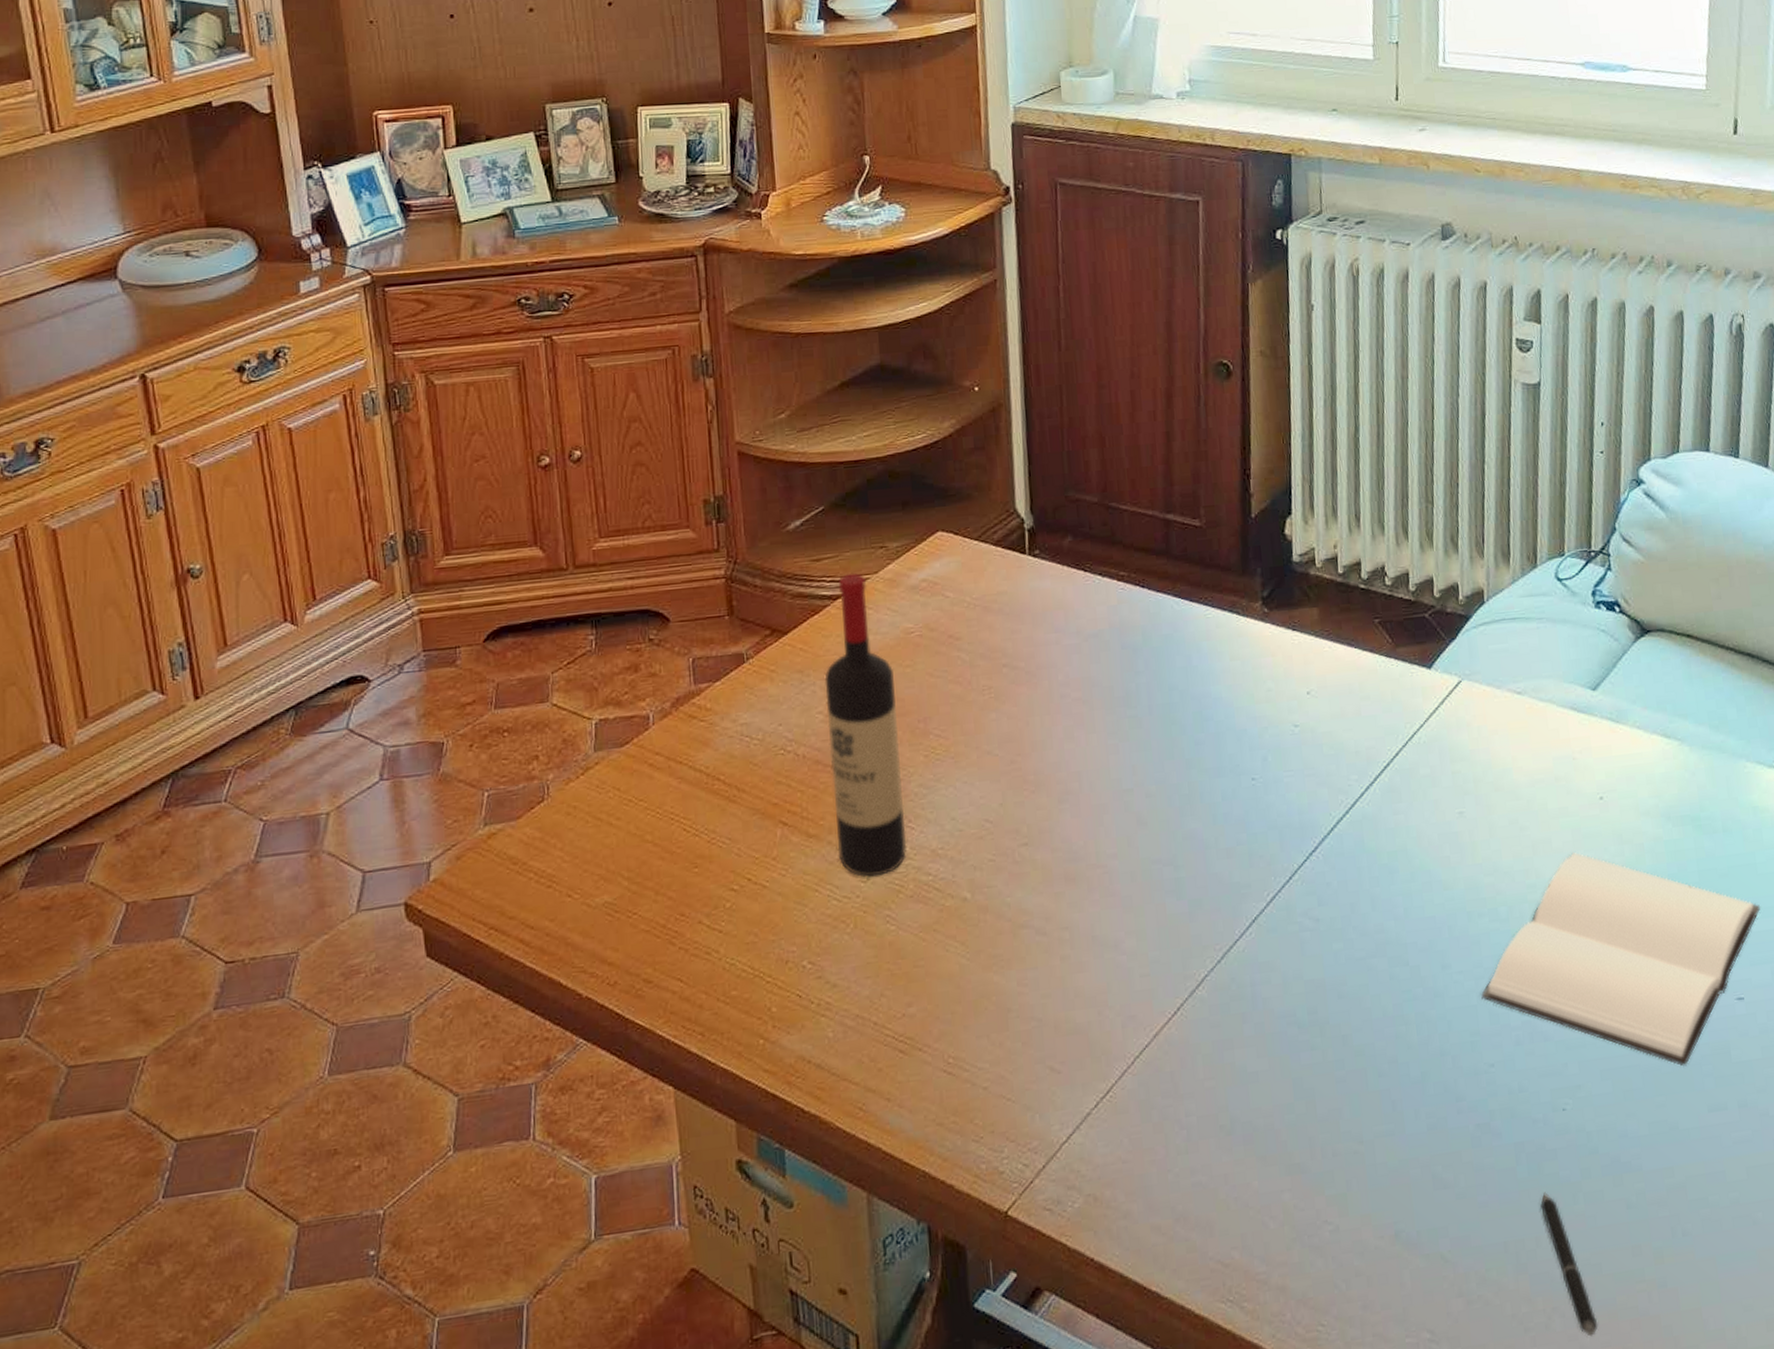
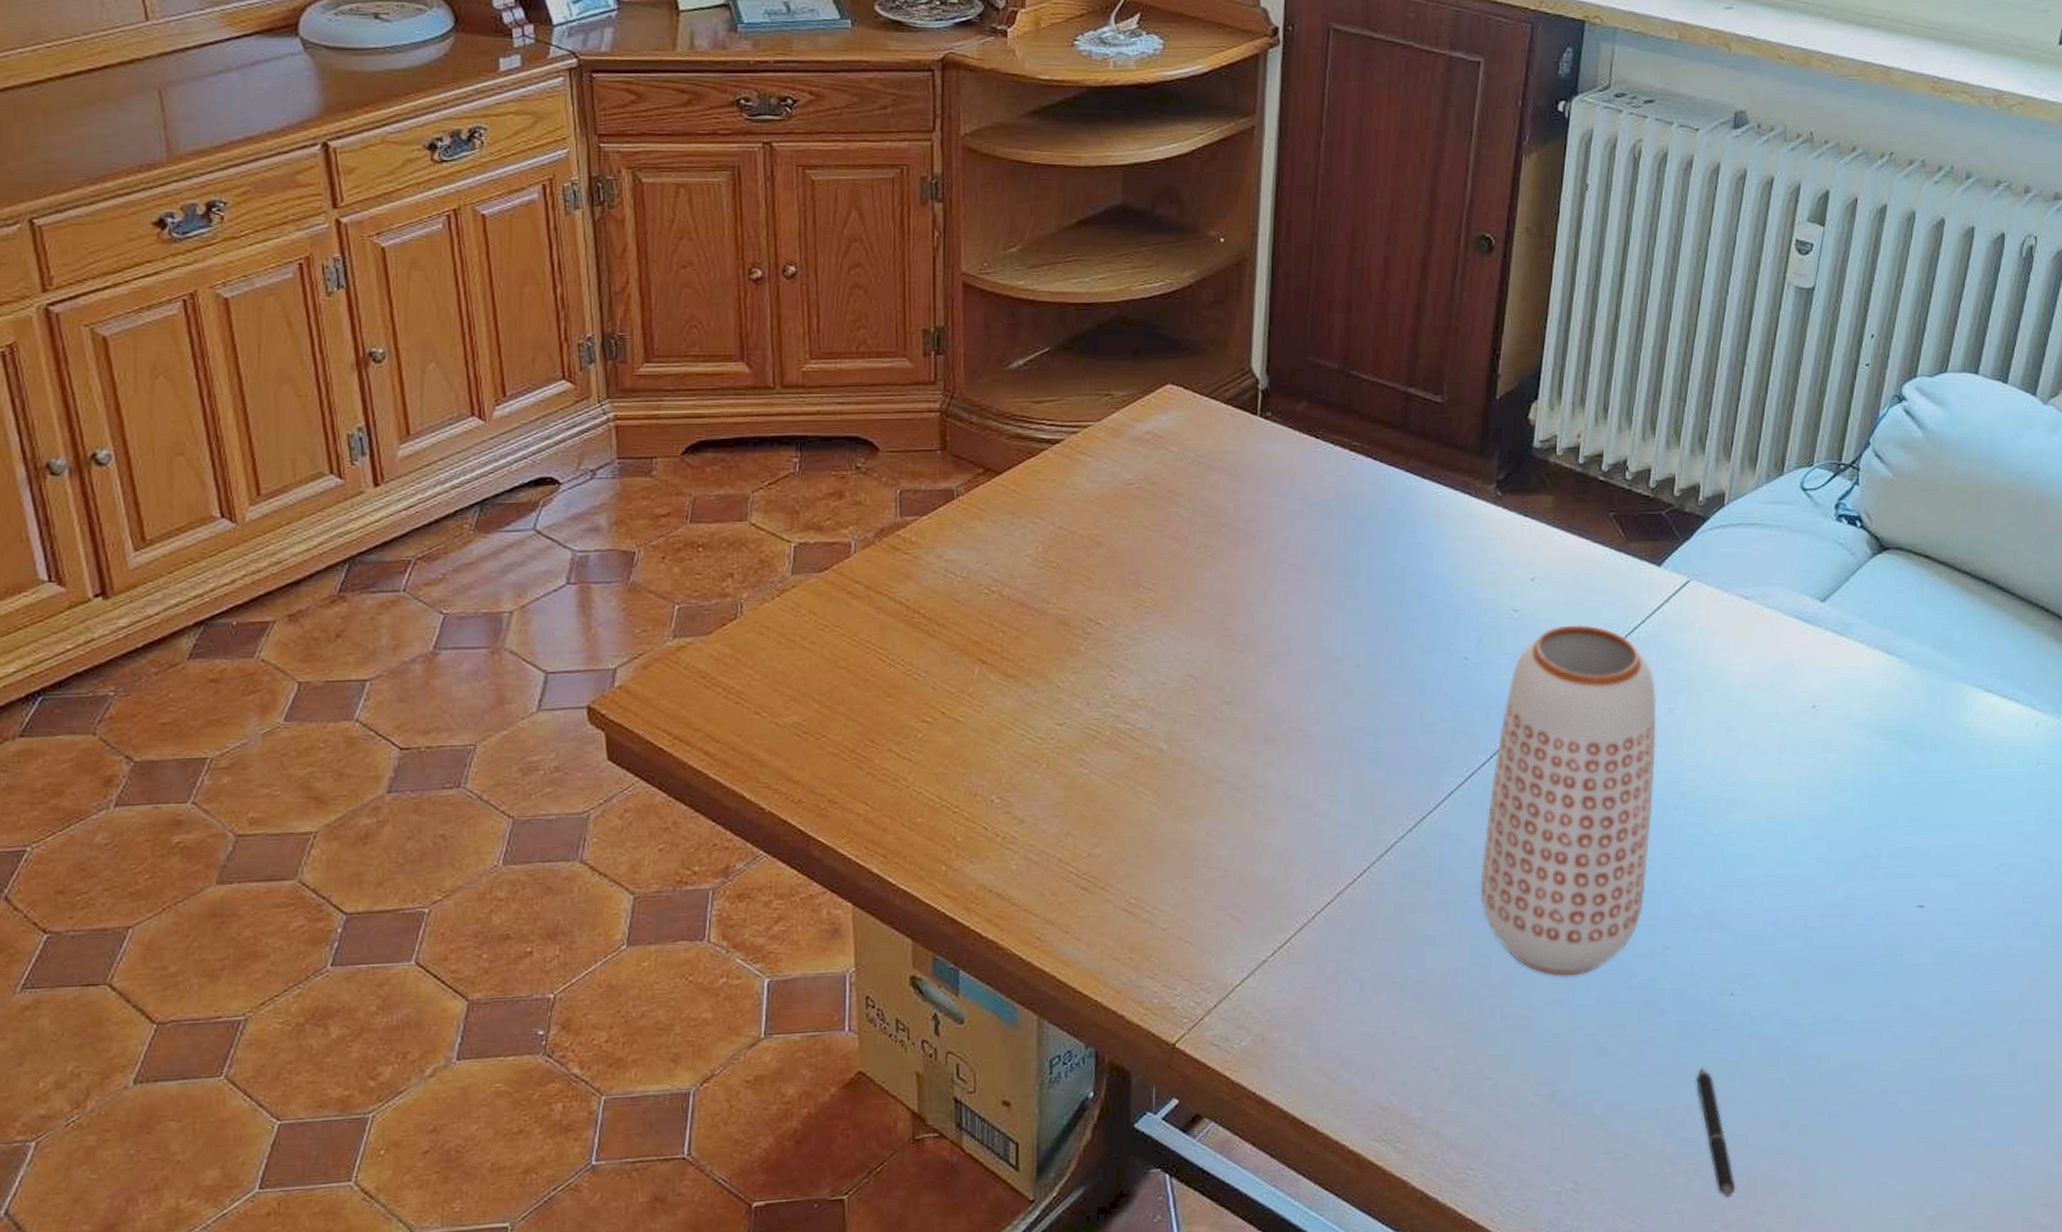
wine bottle: present [824,573,907,878] -> none [1035,418,1108,721]
vase: none [1293,734,1461,1105] -> present [1480,625,1657,976]
book: present [1481,851,1761,1067] -> none [1667,755,1956,964]

